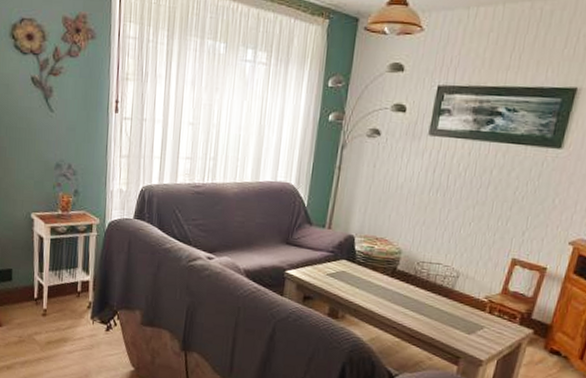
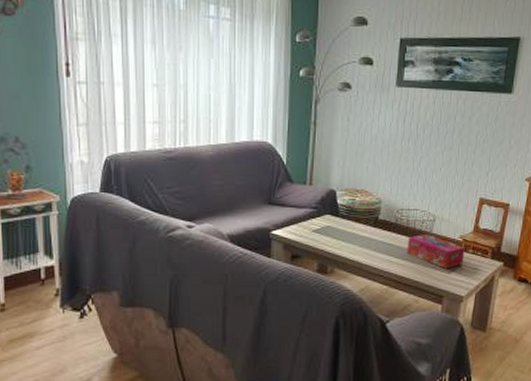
tissue box: none [423,289,490,329] -> present [406,233,465,269]

